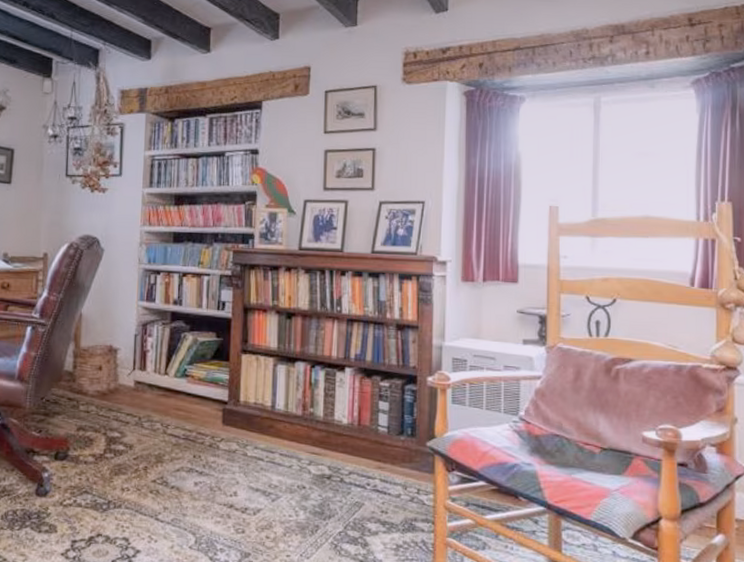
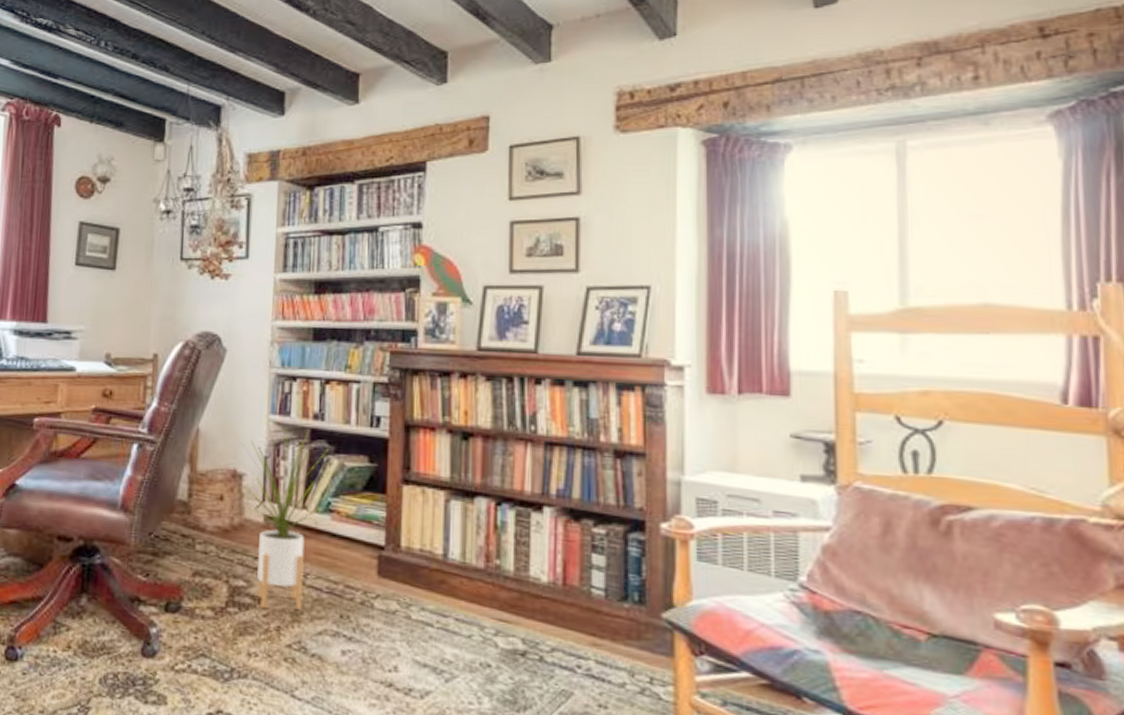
house plant: none [115,312,187,454] -> present [240,428,331,610]

